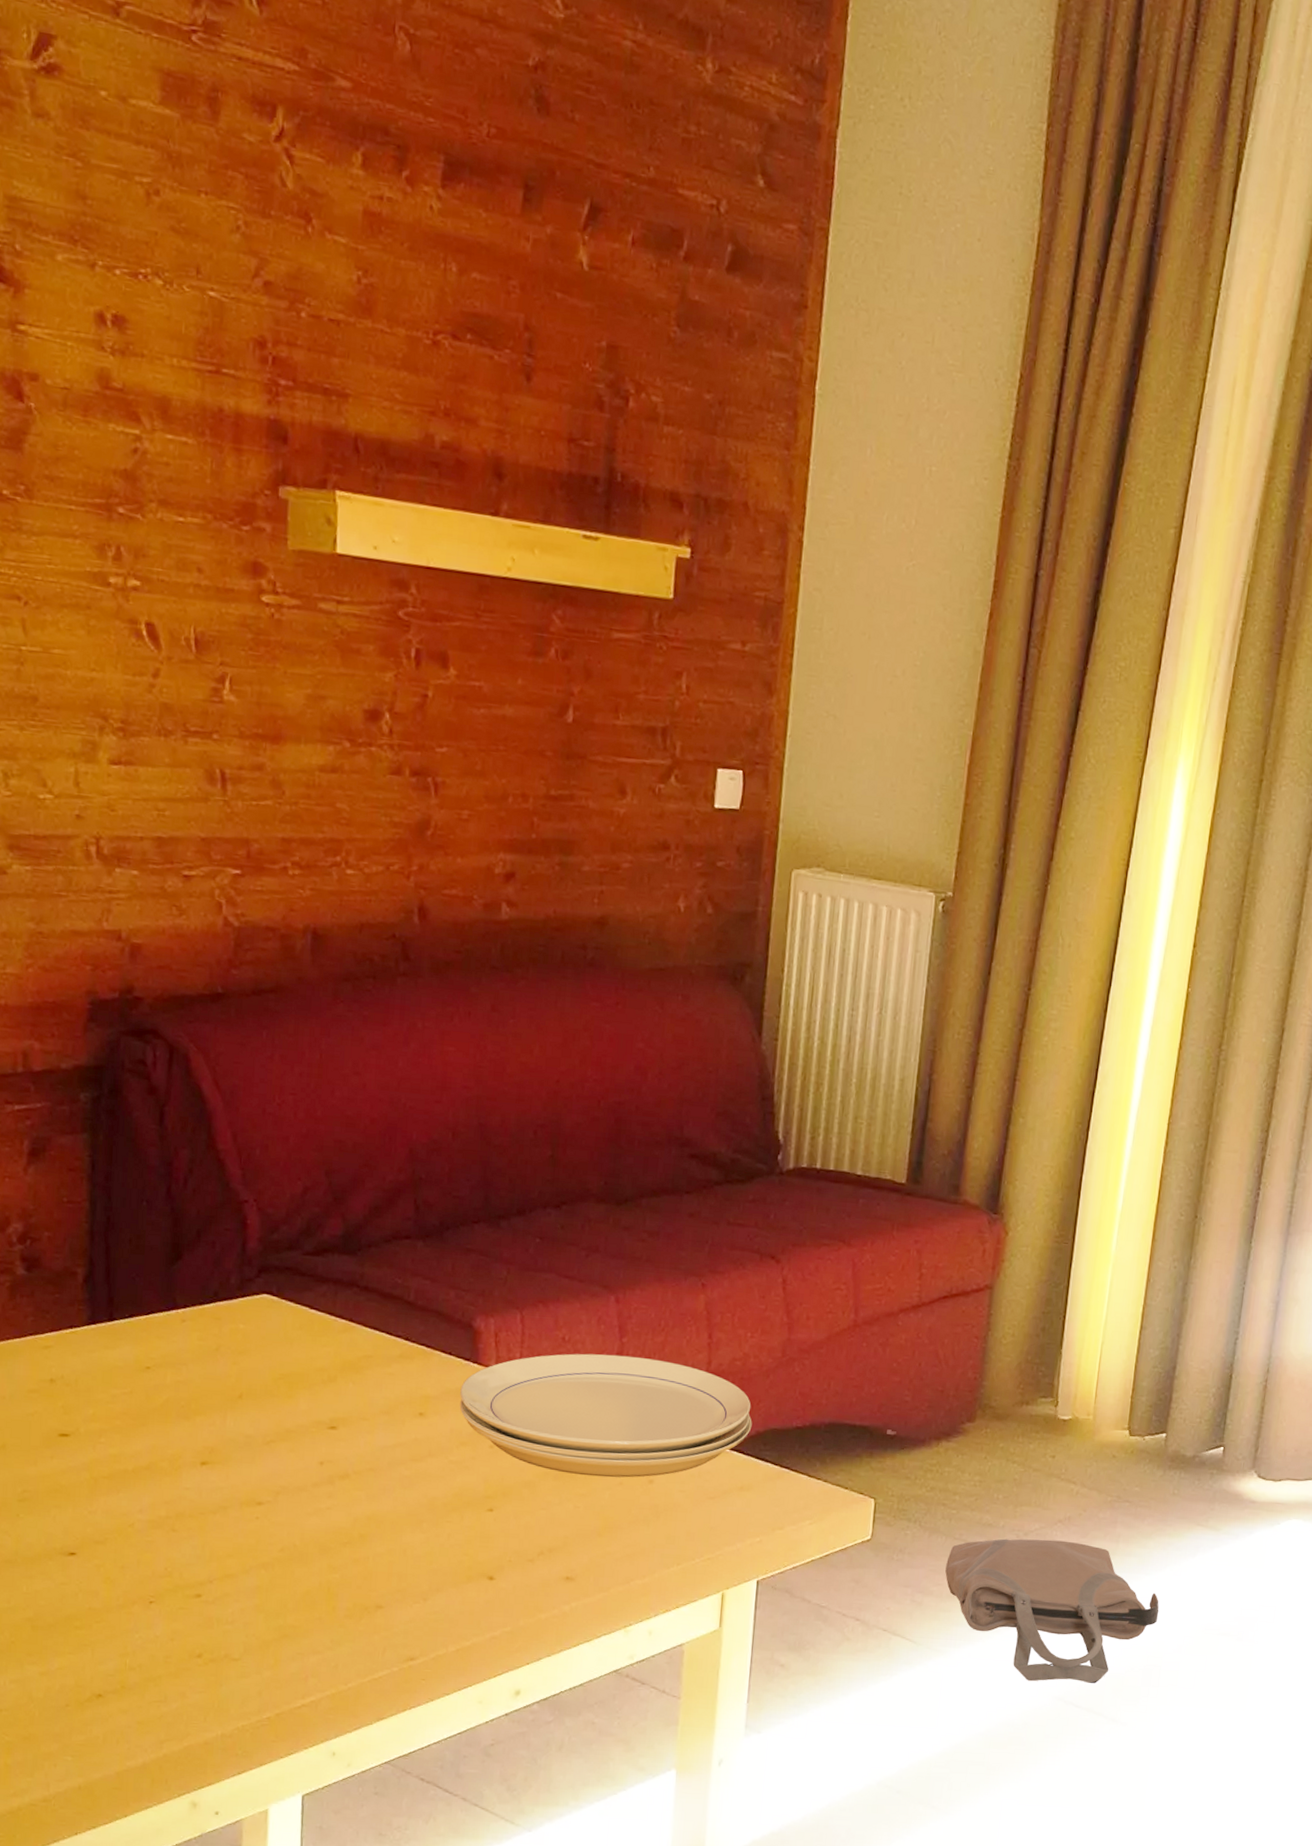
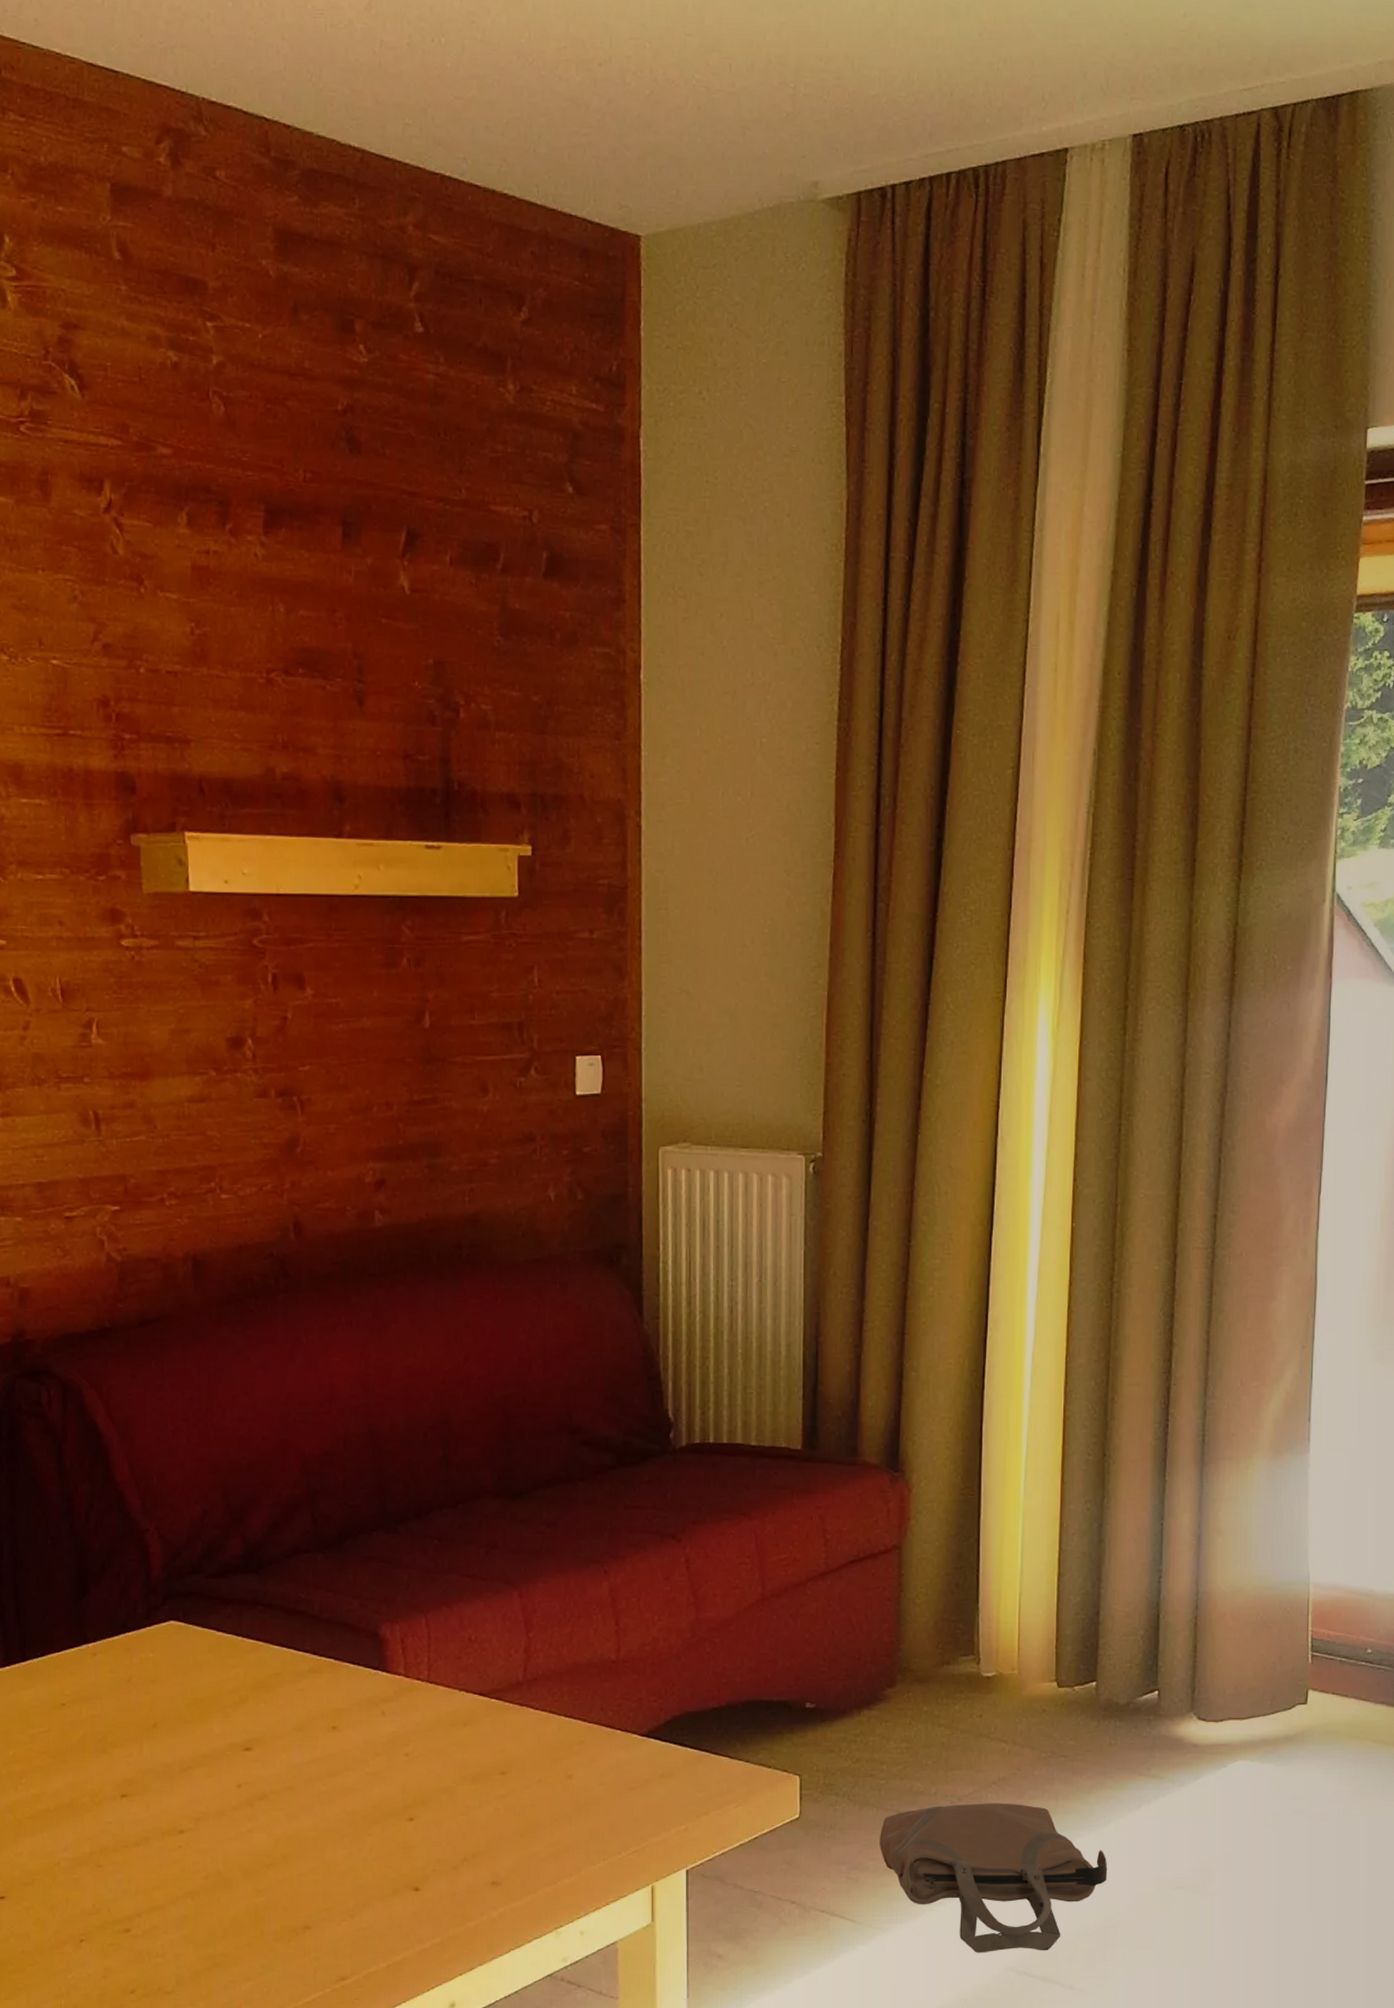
plate: present [459,1353,752,1478] -> none [371,1650,667,1776]

